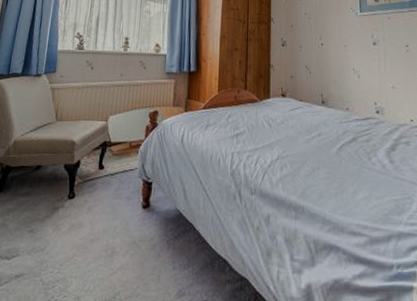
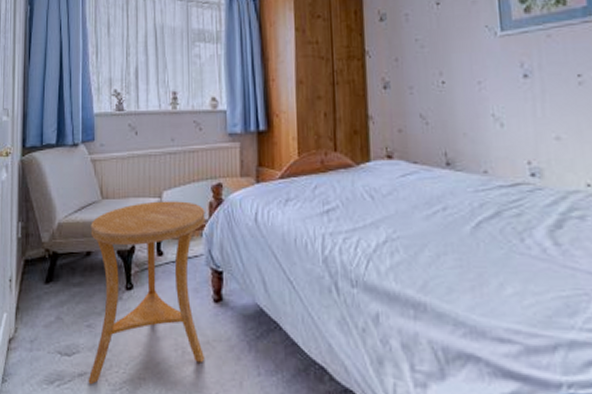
side table: none [23,124,143,285] -> present [88,201,206,385]

